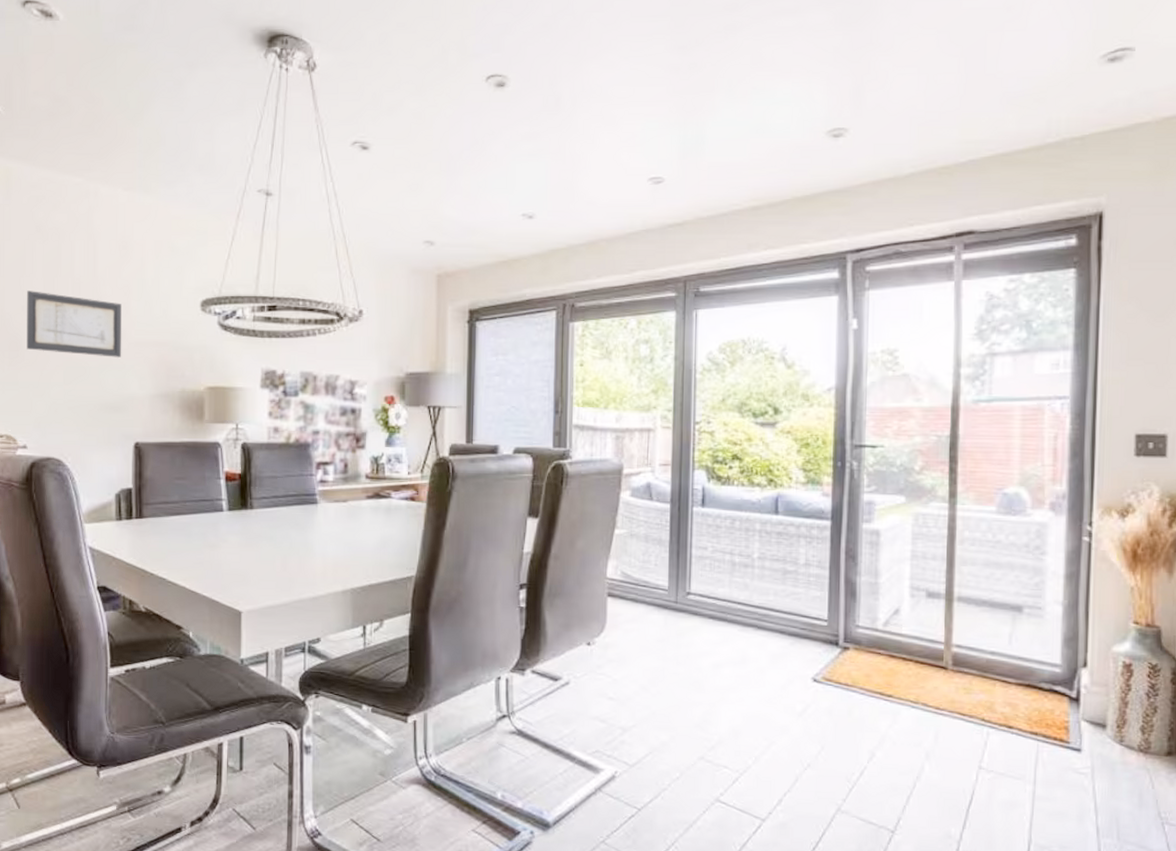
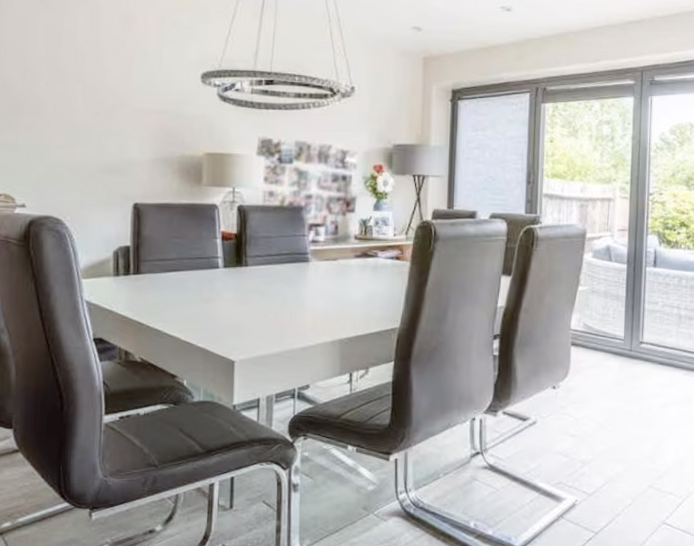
wall art: present [27,291,121,358] -> none [27,58,123,124]

